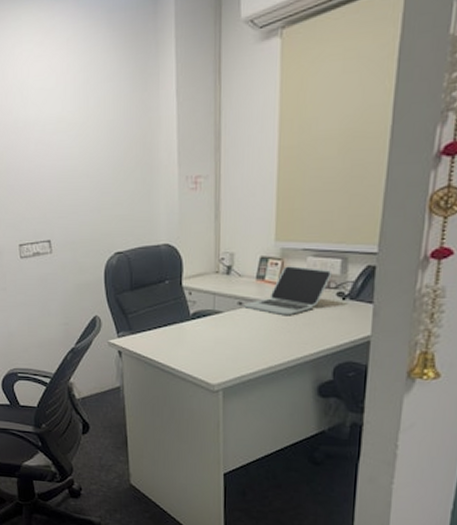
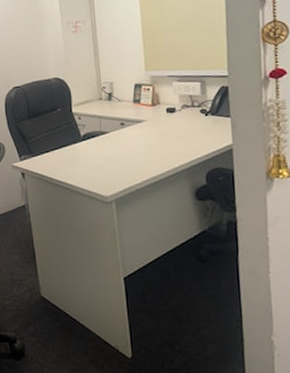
laptop: present [244,266,333,316] -> none [126,90,195,133]

